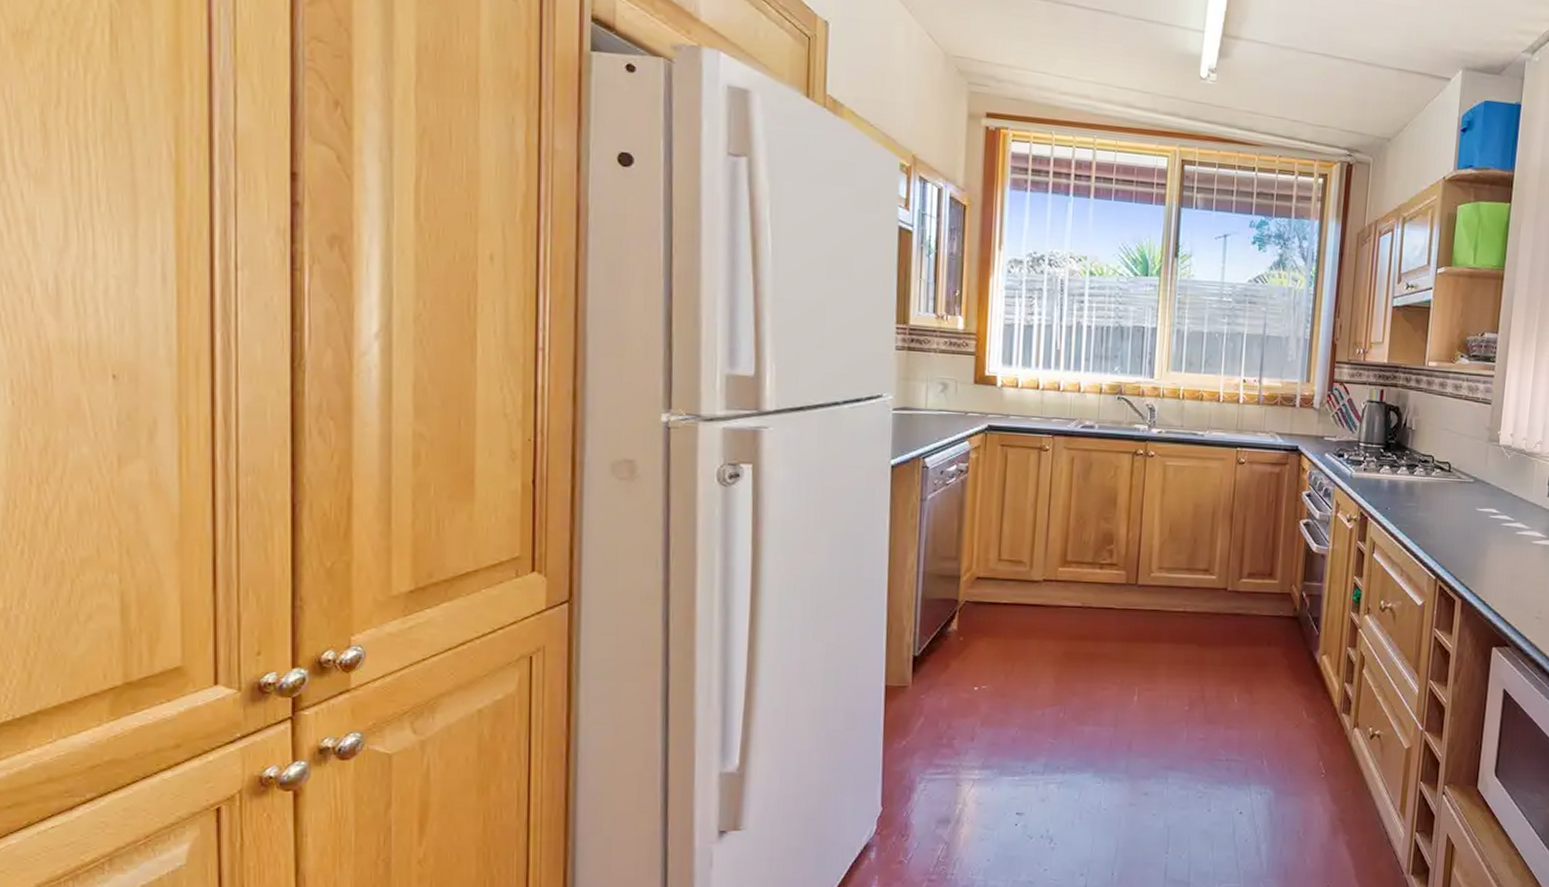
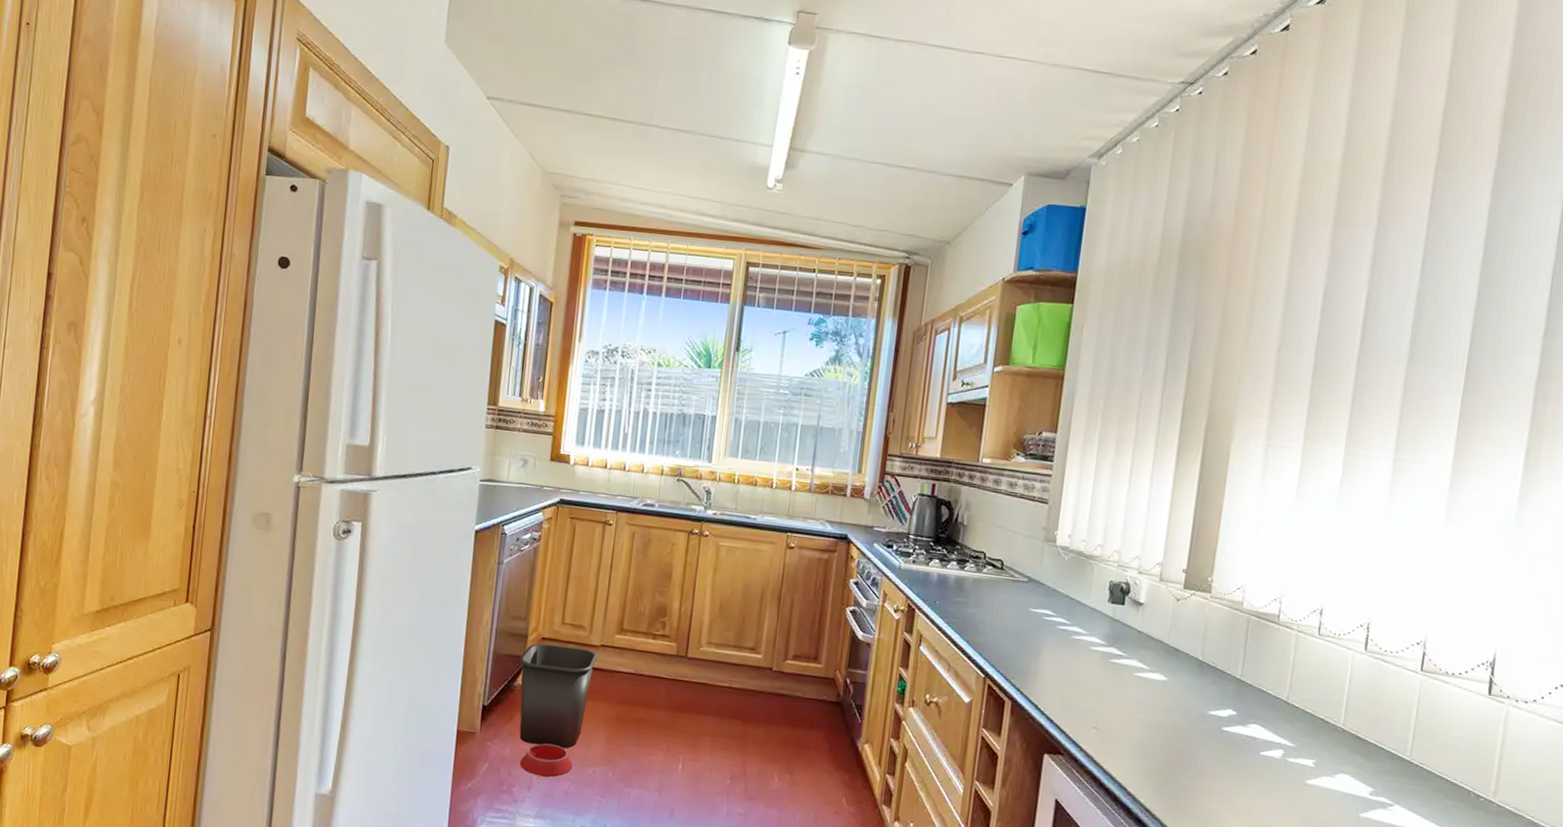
waste bin: none [952,584,1041,692] -> present [519,643,598,748]
pet bowl: none [960,689,1020,725] -> present [520,743,573,777]

